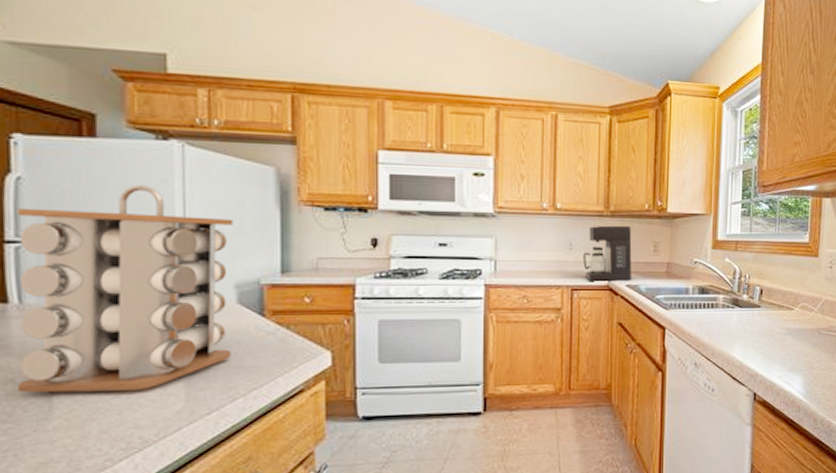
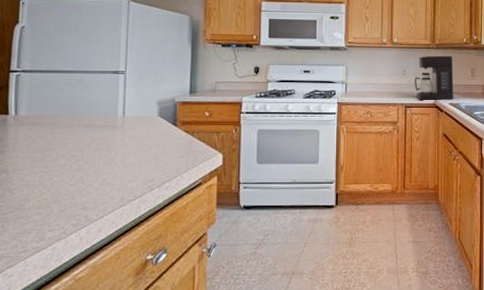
spice rack: present [16,184,233,393] -> none [9,30,159,181]

